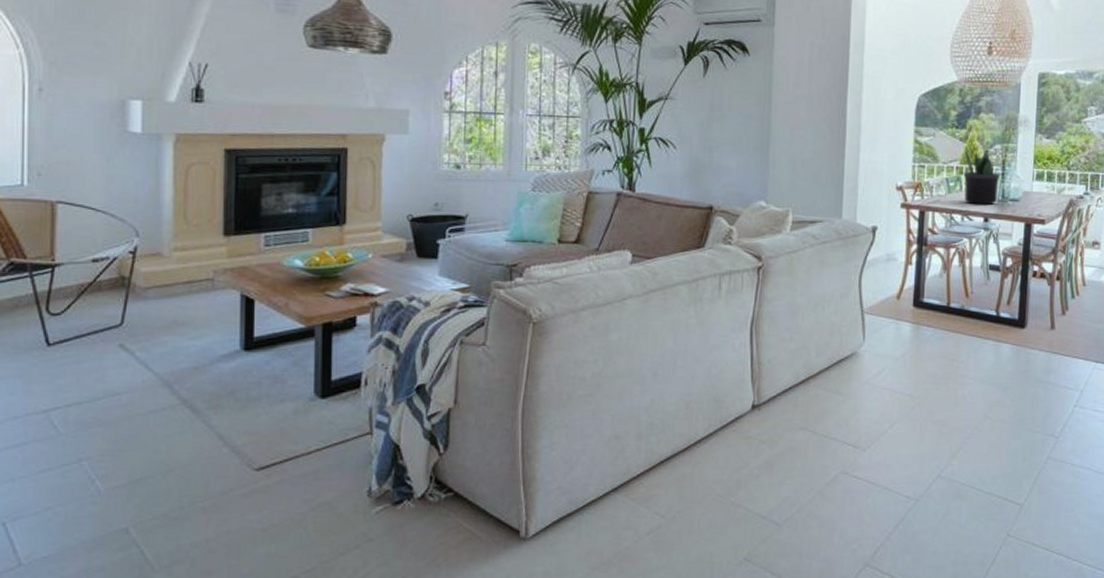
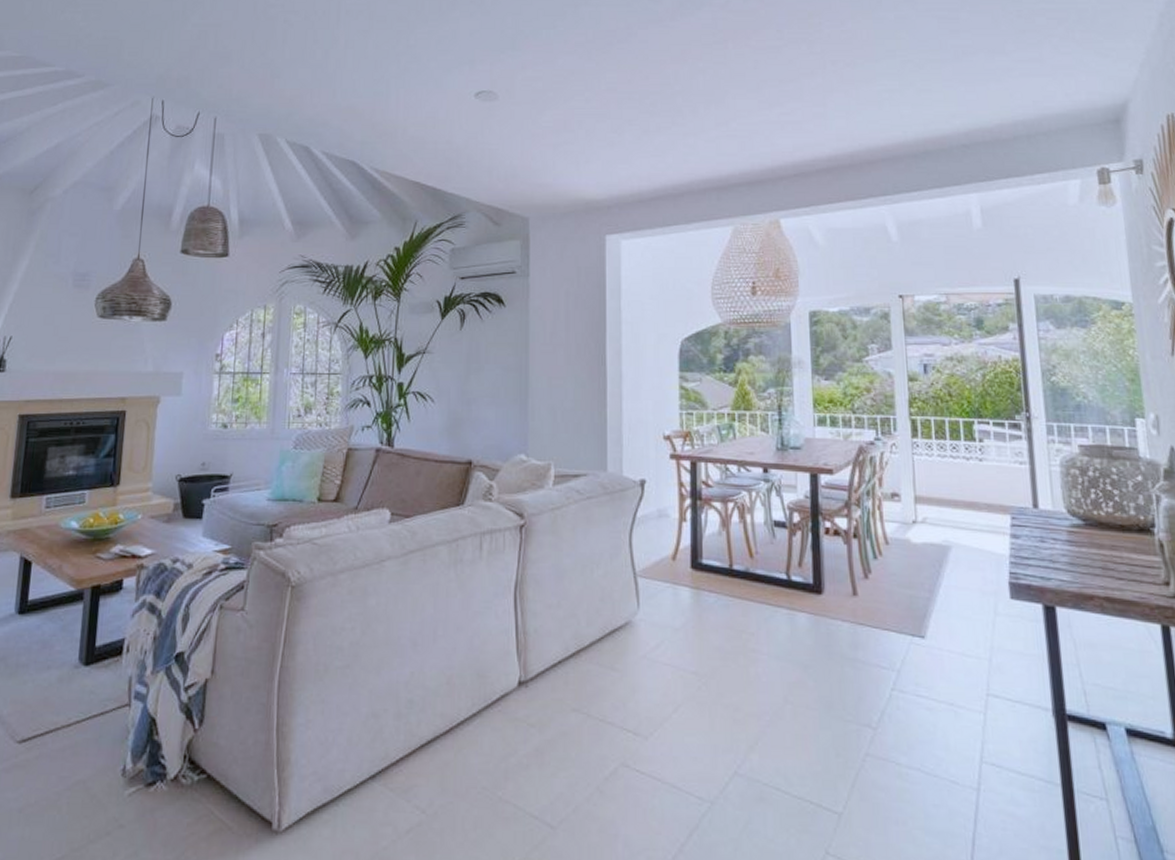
planter: present [963,147,1001,206] -> none [734,392,778,455]

